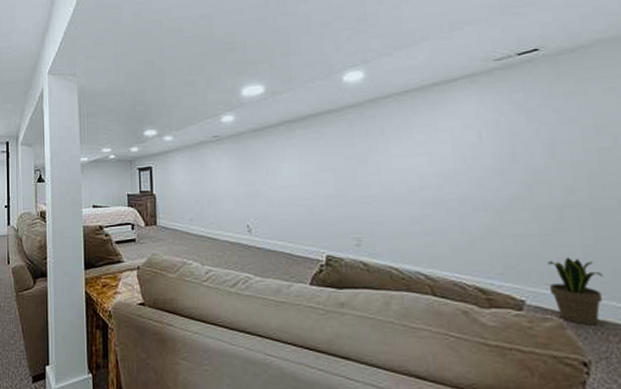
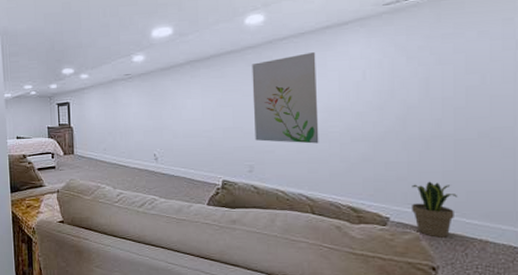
wall art: none [353,111,435,213] -> present [252,52,319,144]

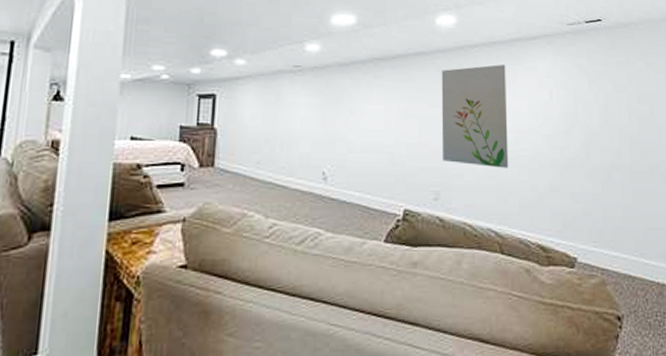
potted plant: present [412,181,457,238] -> none [596,216,636,281]

